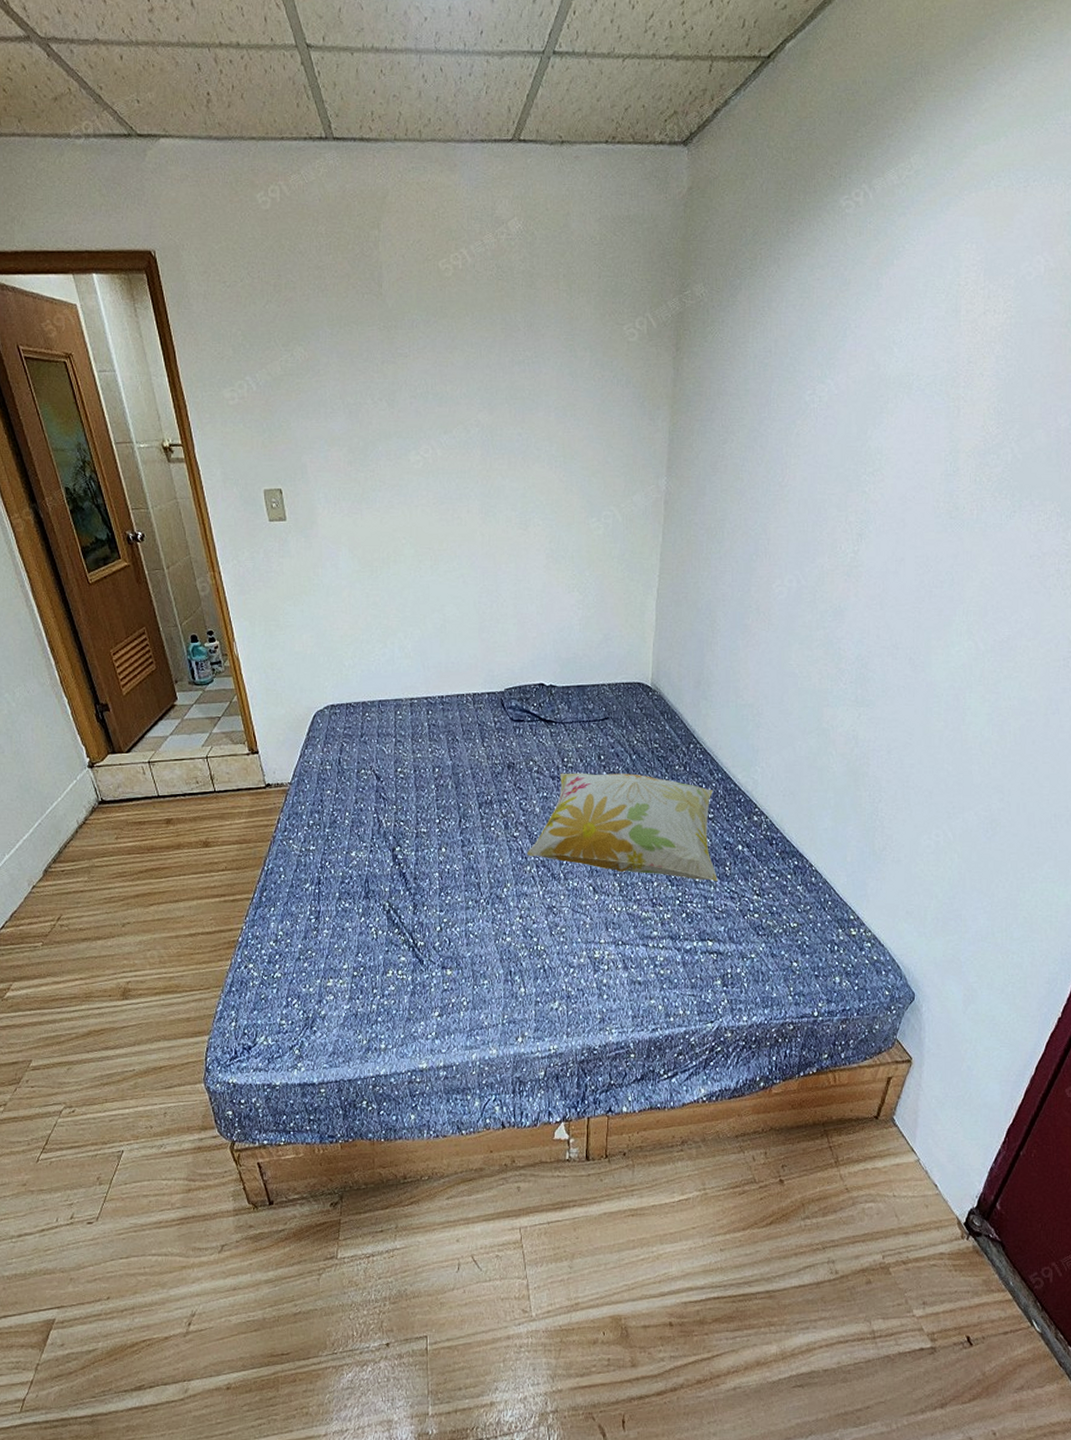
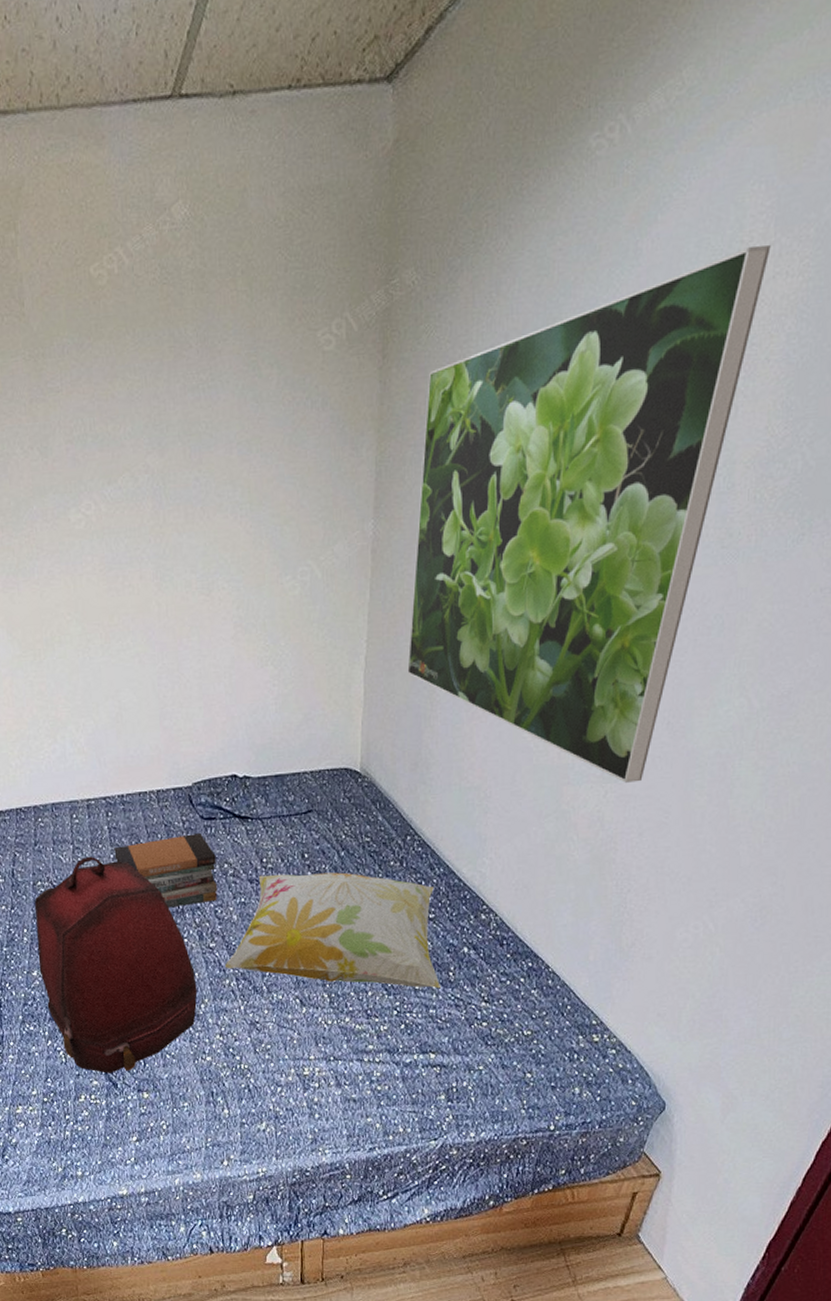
backpack: none [357,749,501,950] -> present [34,856,198,1074]
book stack: none [432,732,523,799] -> present [114,832,218,908]
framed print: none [693,289,981,707] -> present [407,245,771,783]

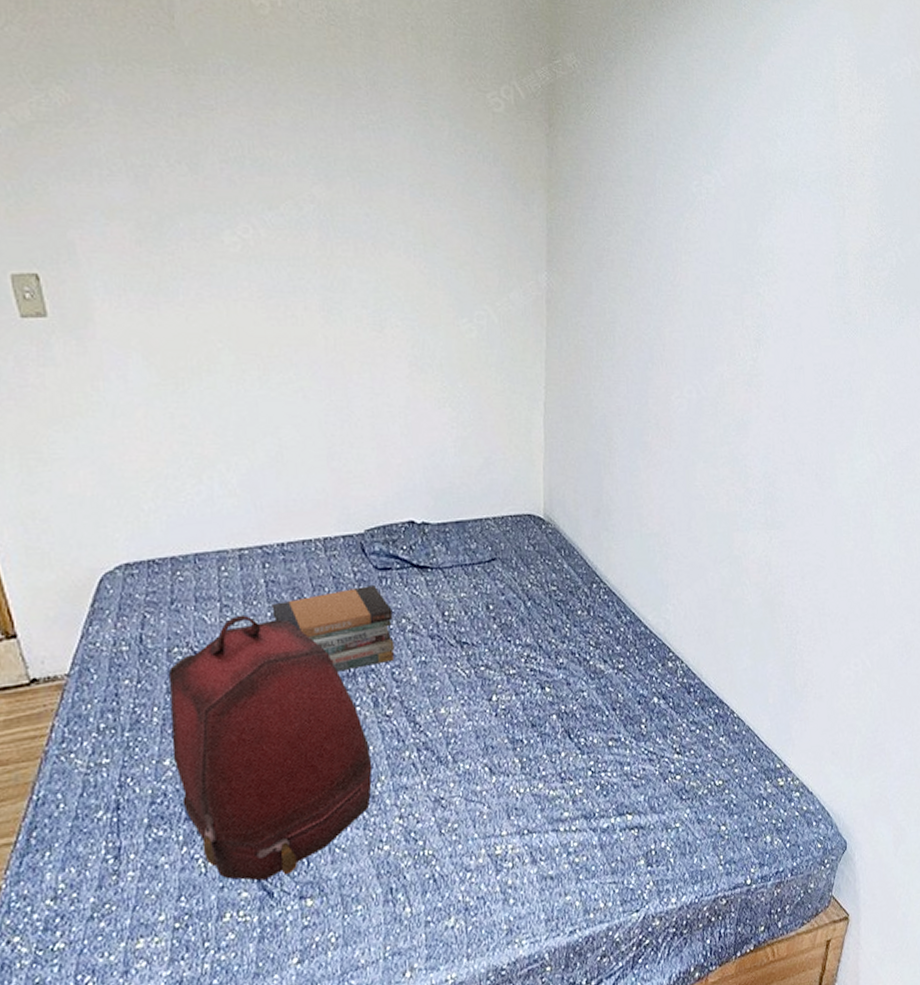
decorative pillow: present [224,872,440,989] -> none [403,624,633,745]
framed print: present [407,245,771,783] -> none [585,85,856,529]

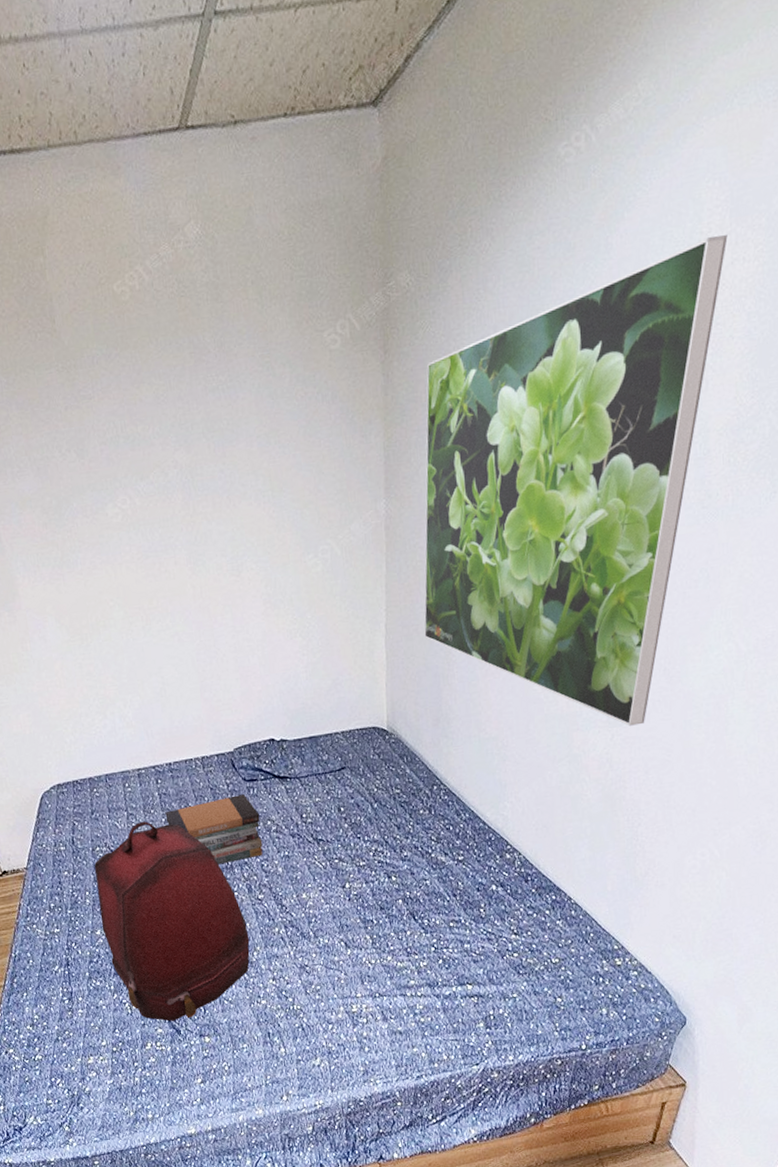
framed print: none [585,85,856,529] -> present [424,235,728,726]

